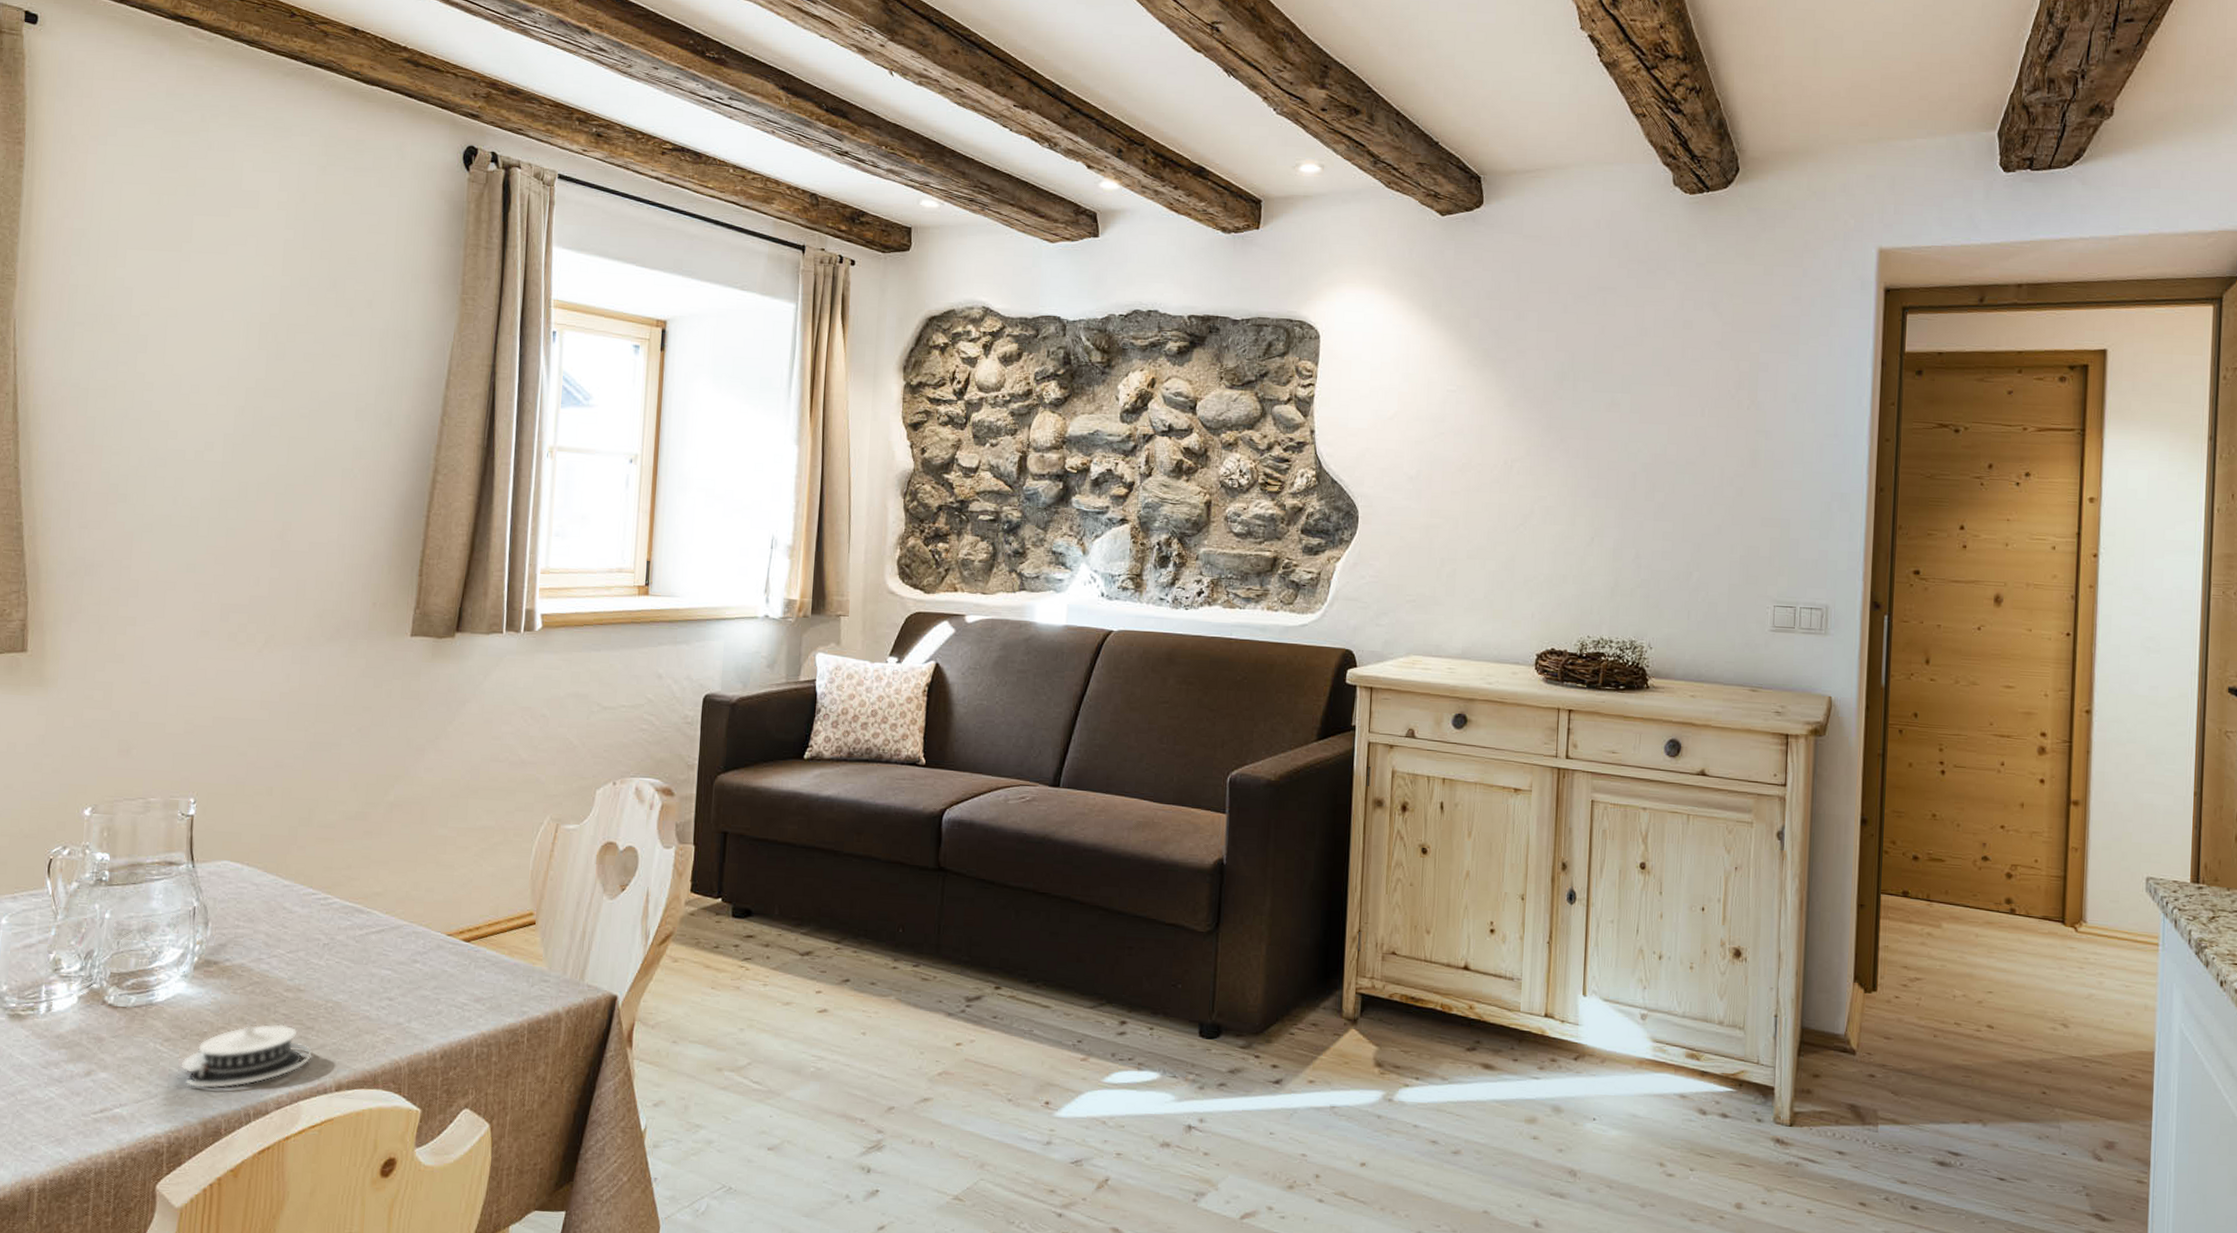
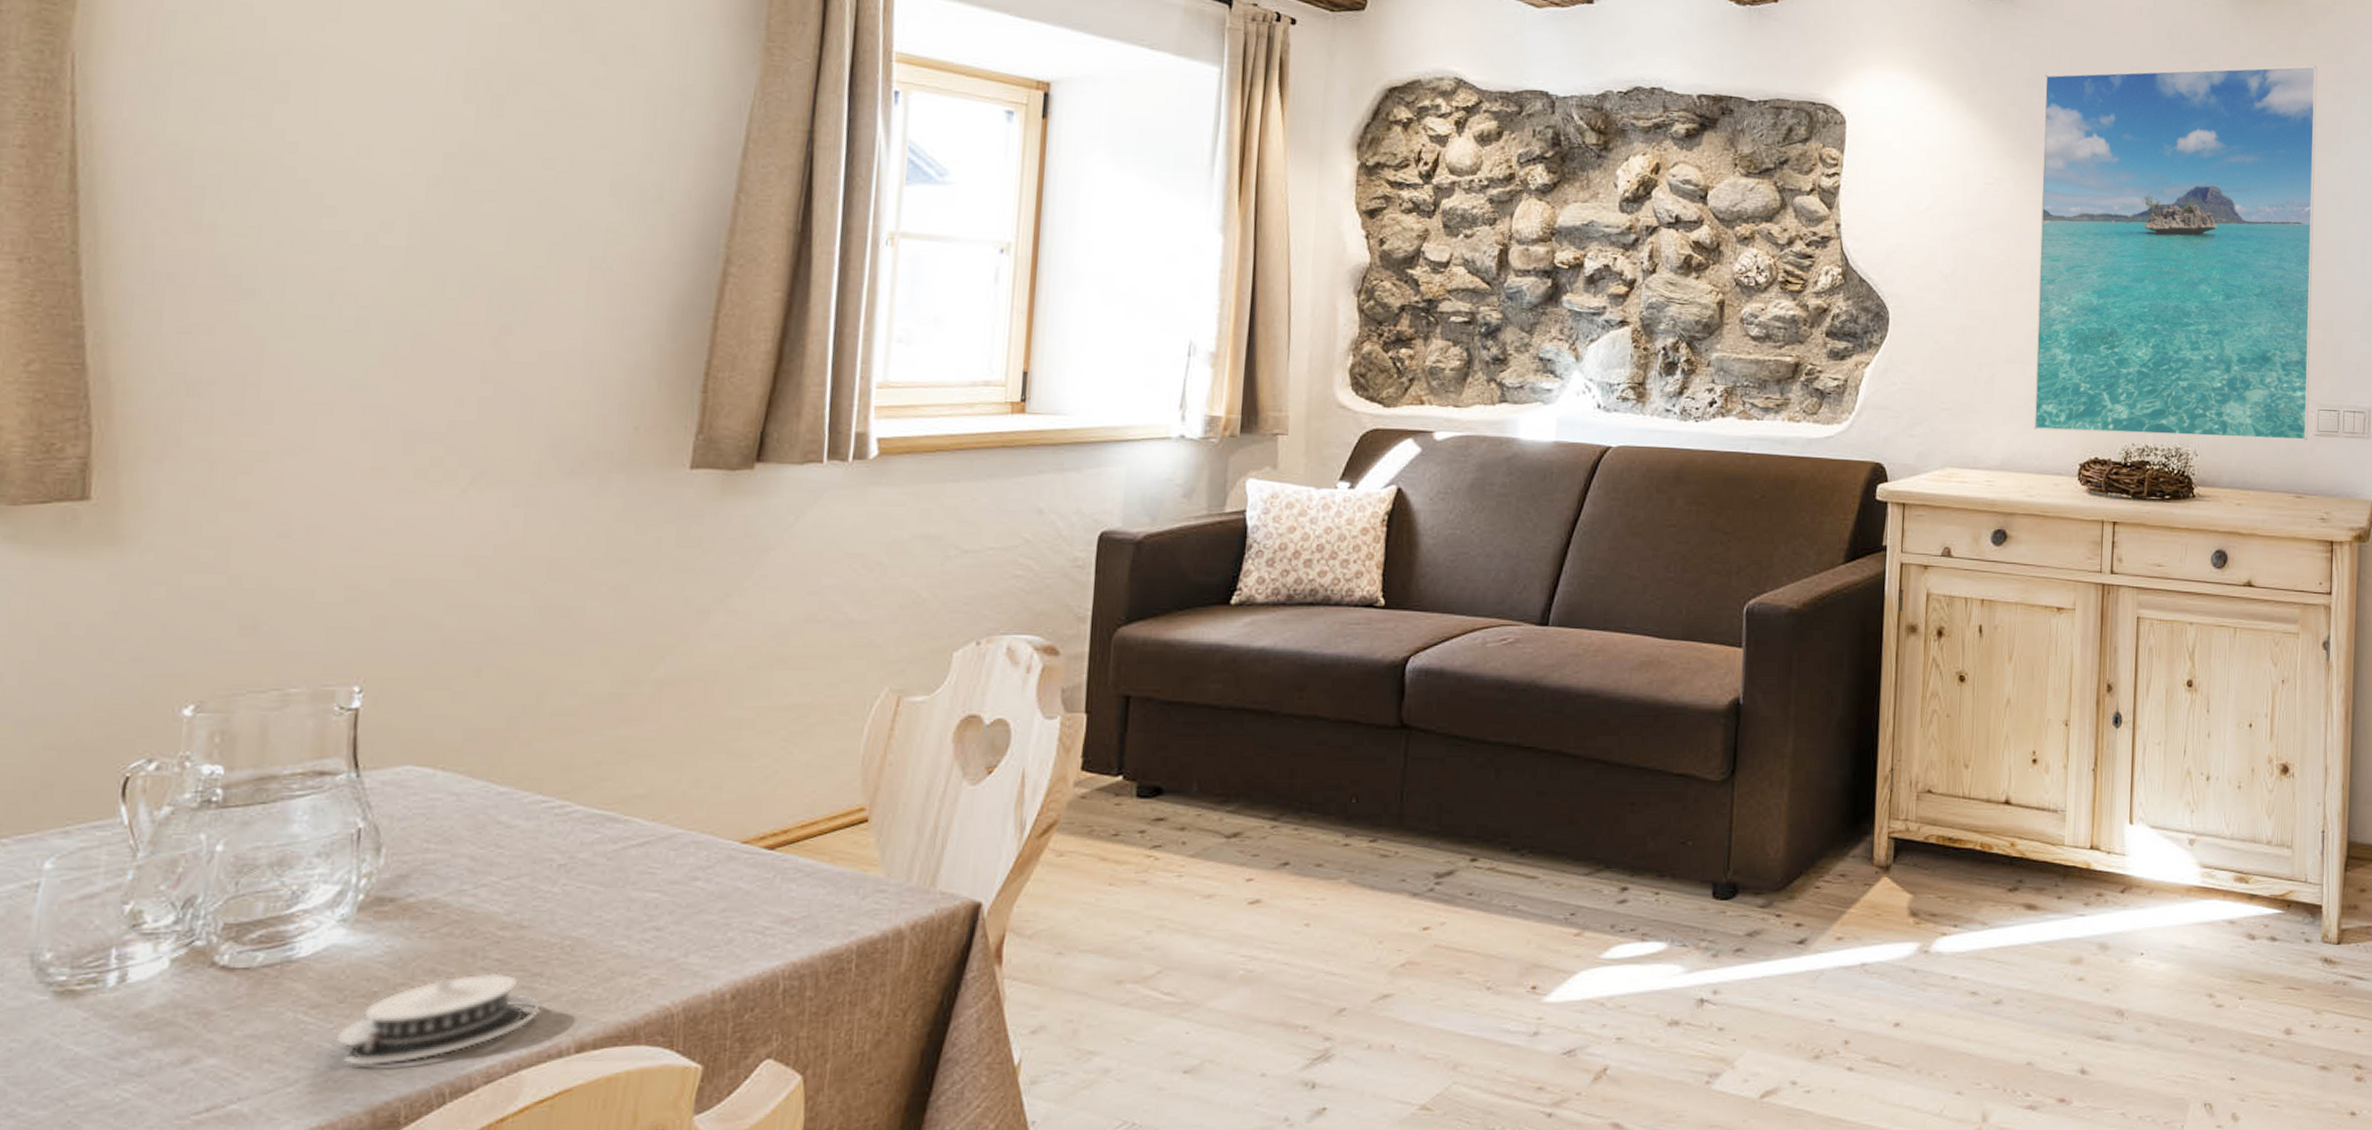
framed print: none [1492,270,1776,636] -> present [2033,65,2318,441]

